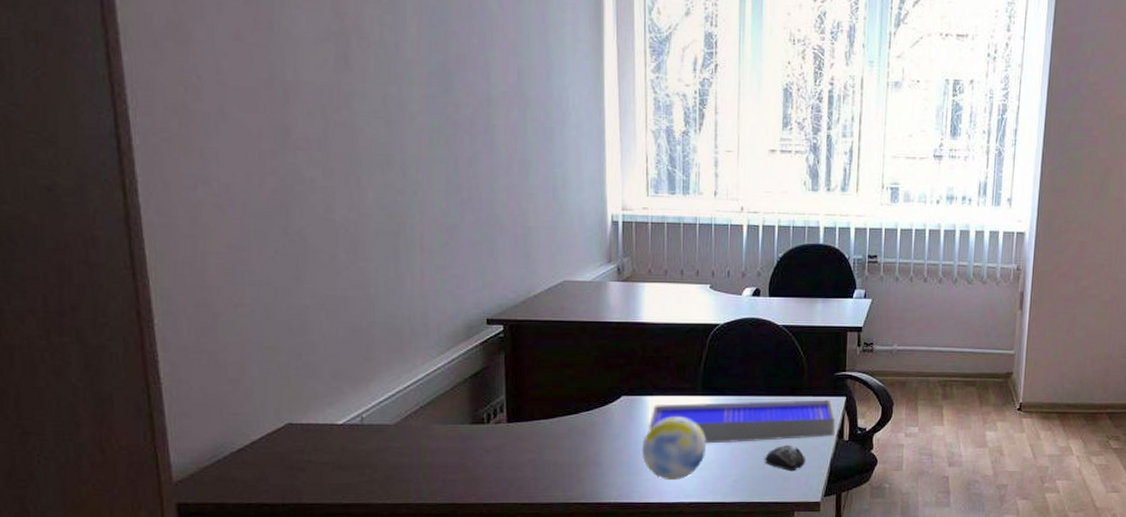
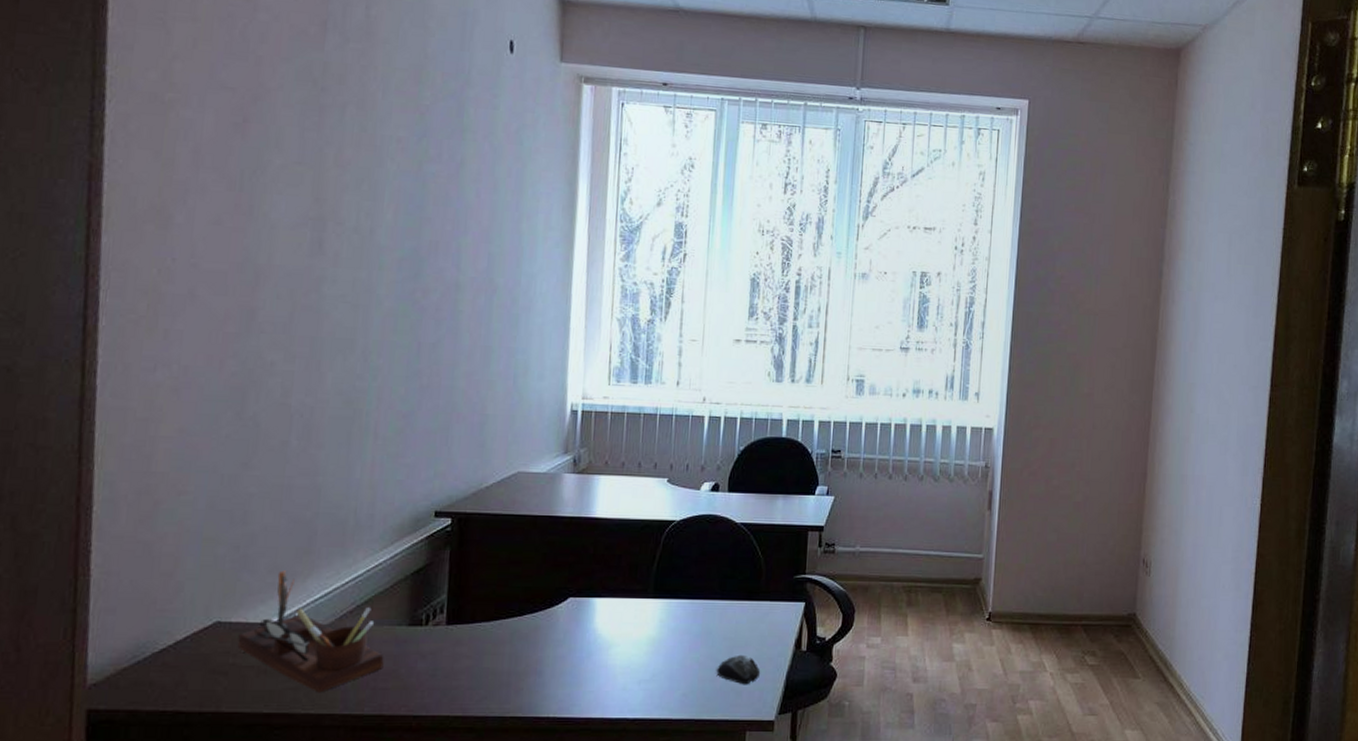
desk organizer: none [310,376,451,485] -> present [237,570,384,693]
decorative ball: present [642,416,706,480] -> none [586,621,655,692]
keyboard: present [649,400,836,444] -> none [595,605,794,652]

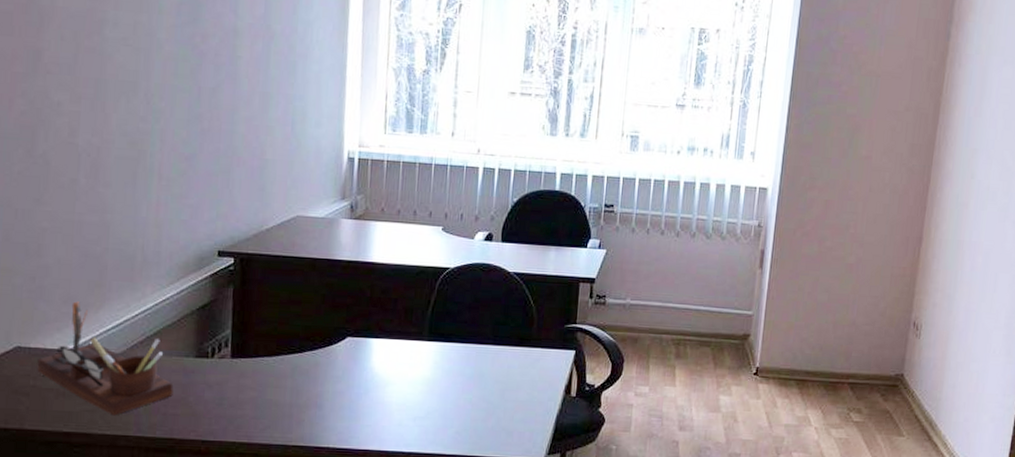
computer mouse: present [715,654,761,685] -> none [487,397,531,426]

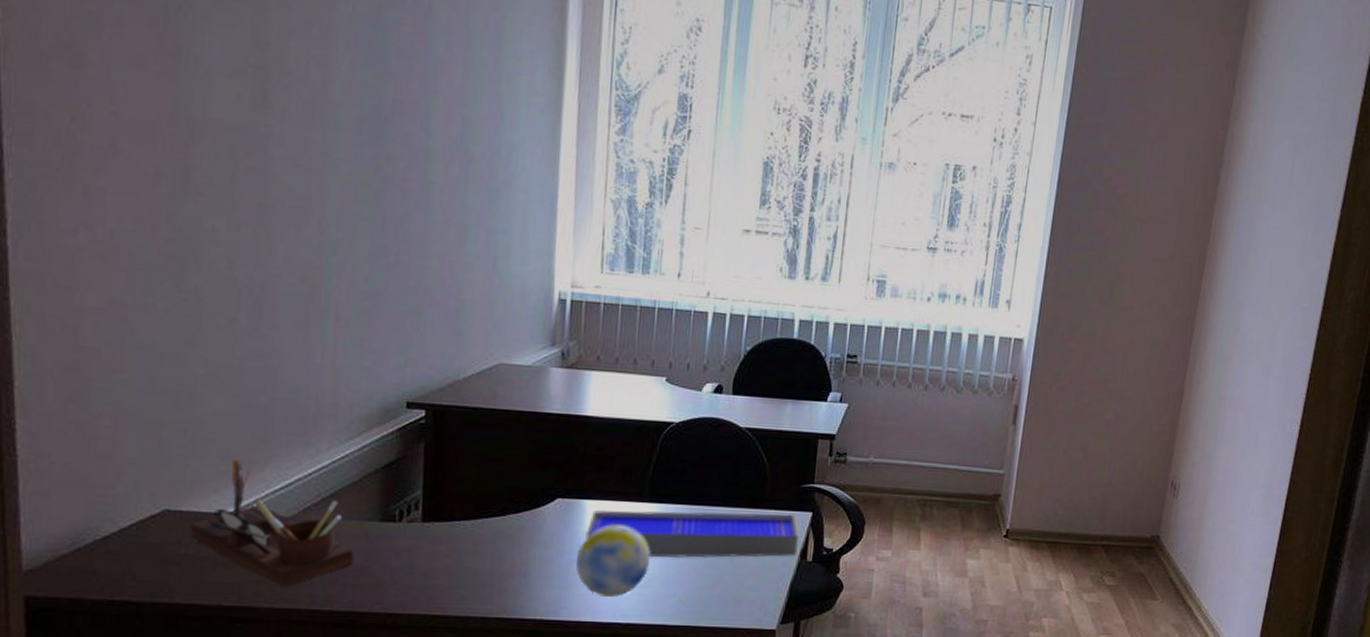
decorative ball: none [364,361,429,427] -> present [576,524,650,597]
keyboard: none [372,347,564,393] -> present [586,509,800,558]

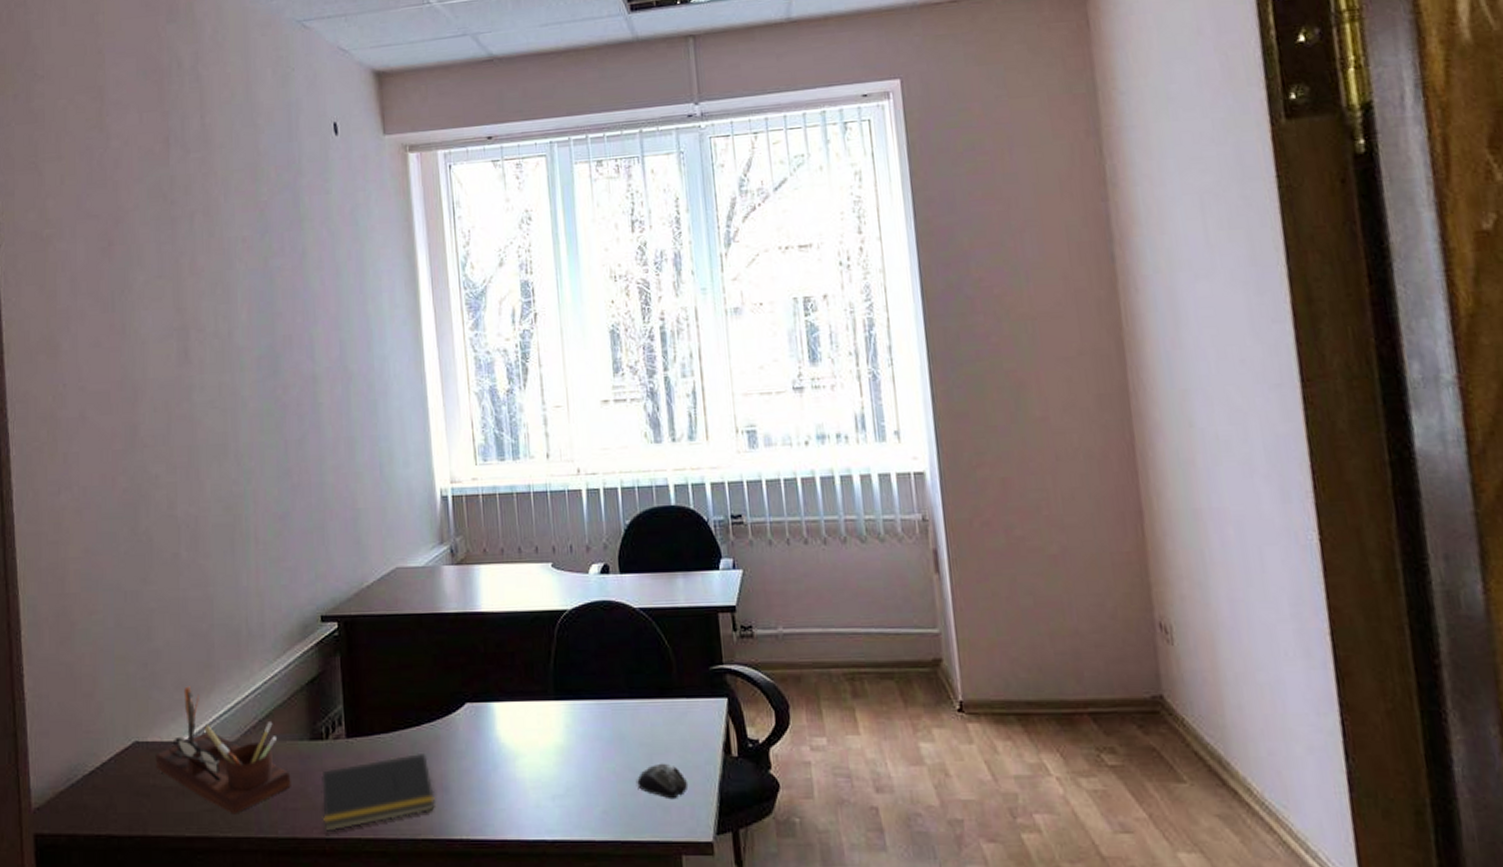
notepad: none [387,540,513,607] -> present [321,752,437,831]
decorative ball: present [576,524,650,597] -> none [493,727,566,810]
keyboard: present [586,509,800,558] -> none [498,702,720,763]
computer mouse: none [714,563,763,594] -> present [635,763,689,800]

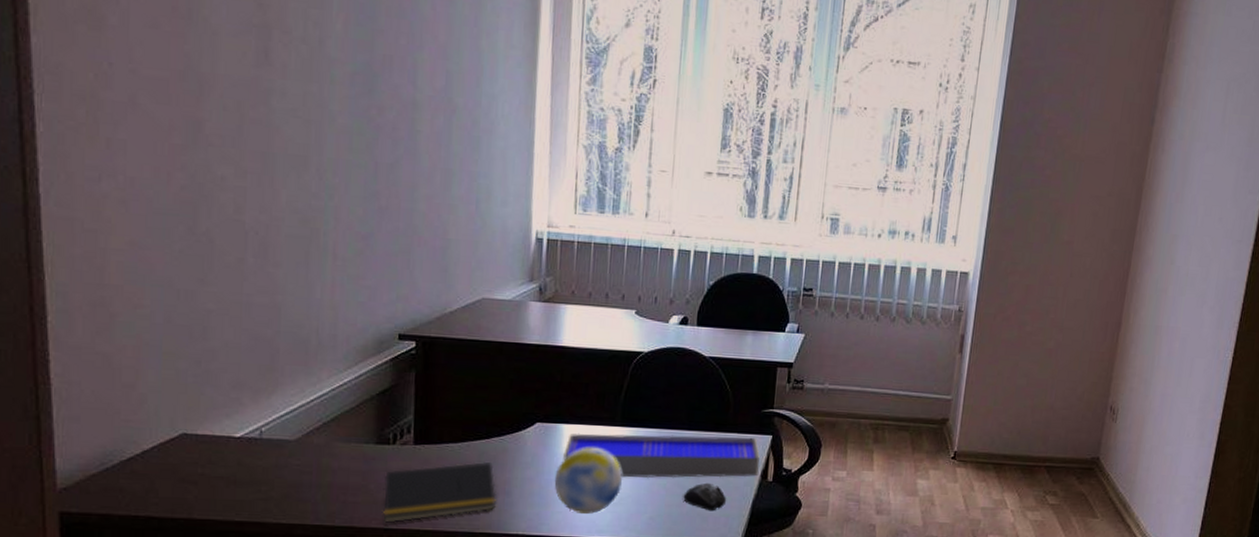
desk organizer: present [155,686,291,815] -> none [205,386,353,504]
decorative ball: none [493,727,566,810] -> present [554,447,622,514]
keyboard: none [498,702,720,763] -> present [563,433,761,478]

